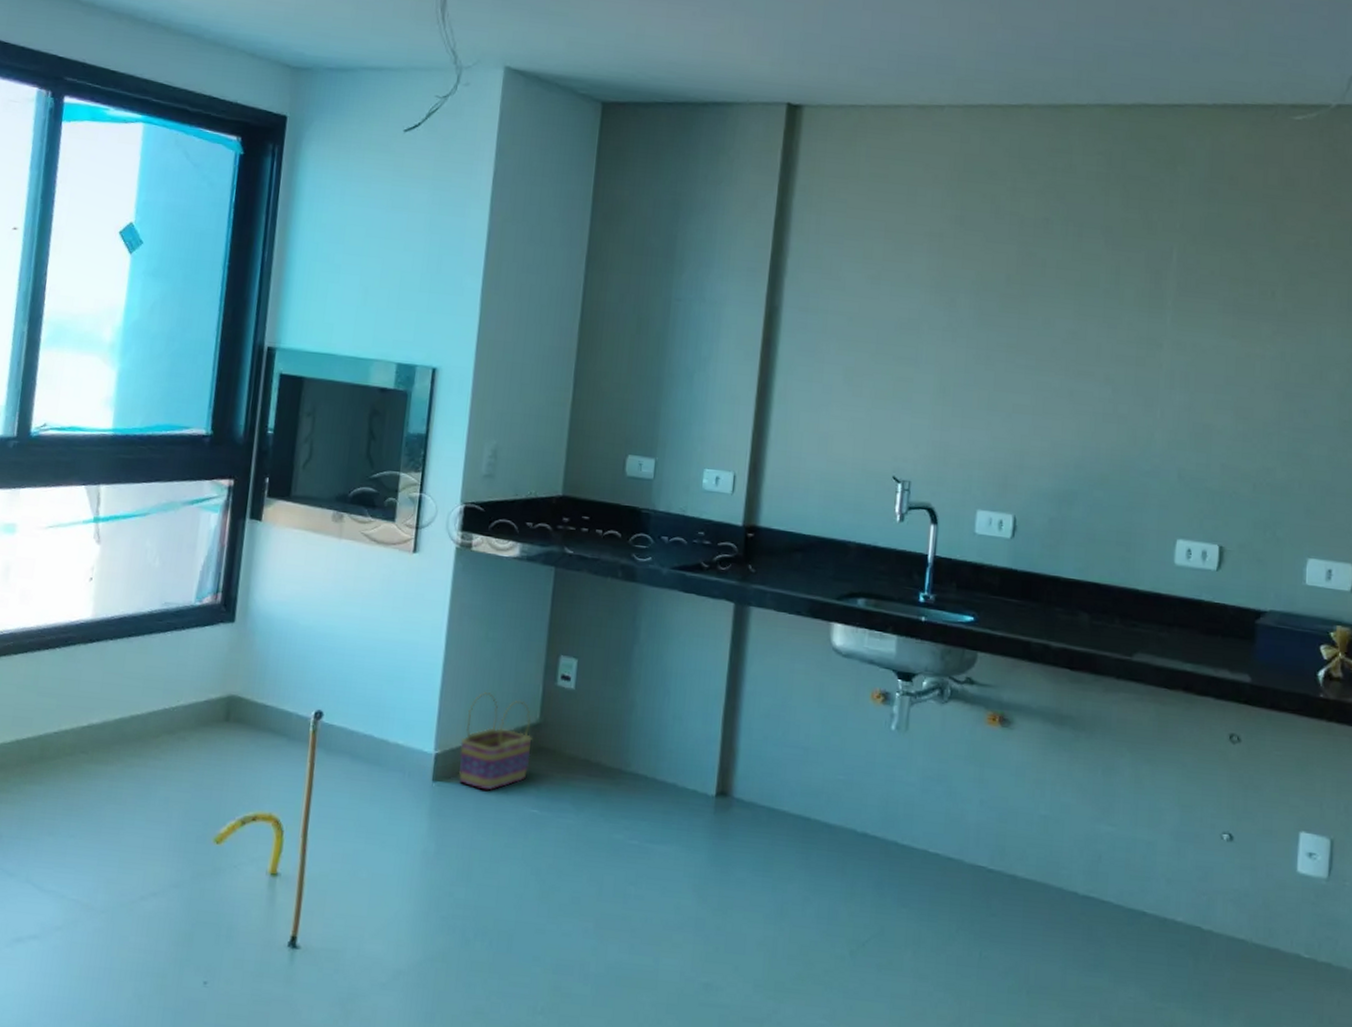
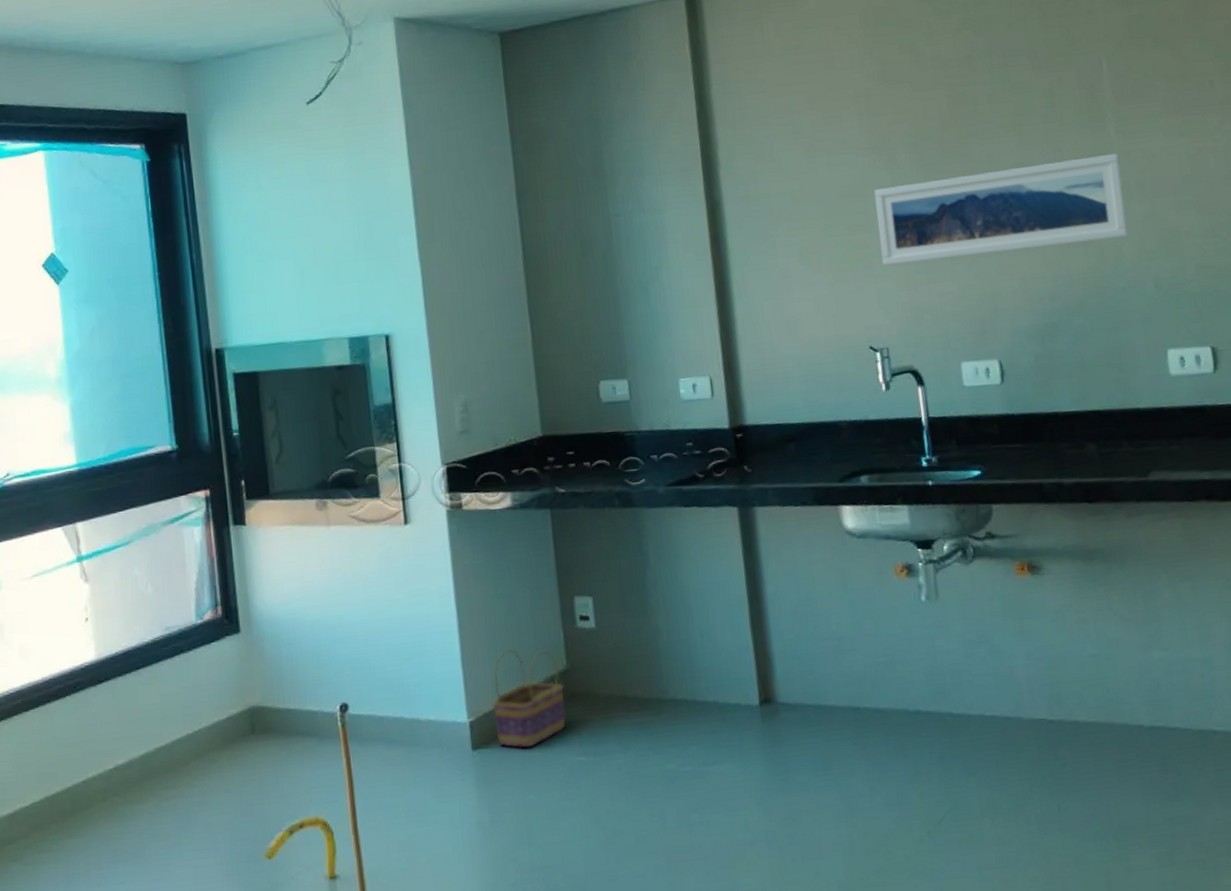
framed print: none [922,327,1170,424] -> present [874,153,1129,266]

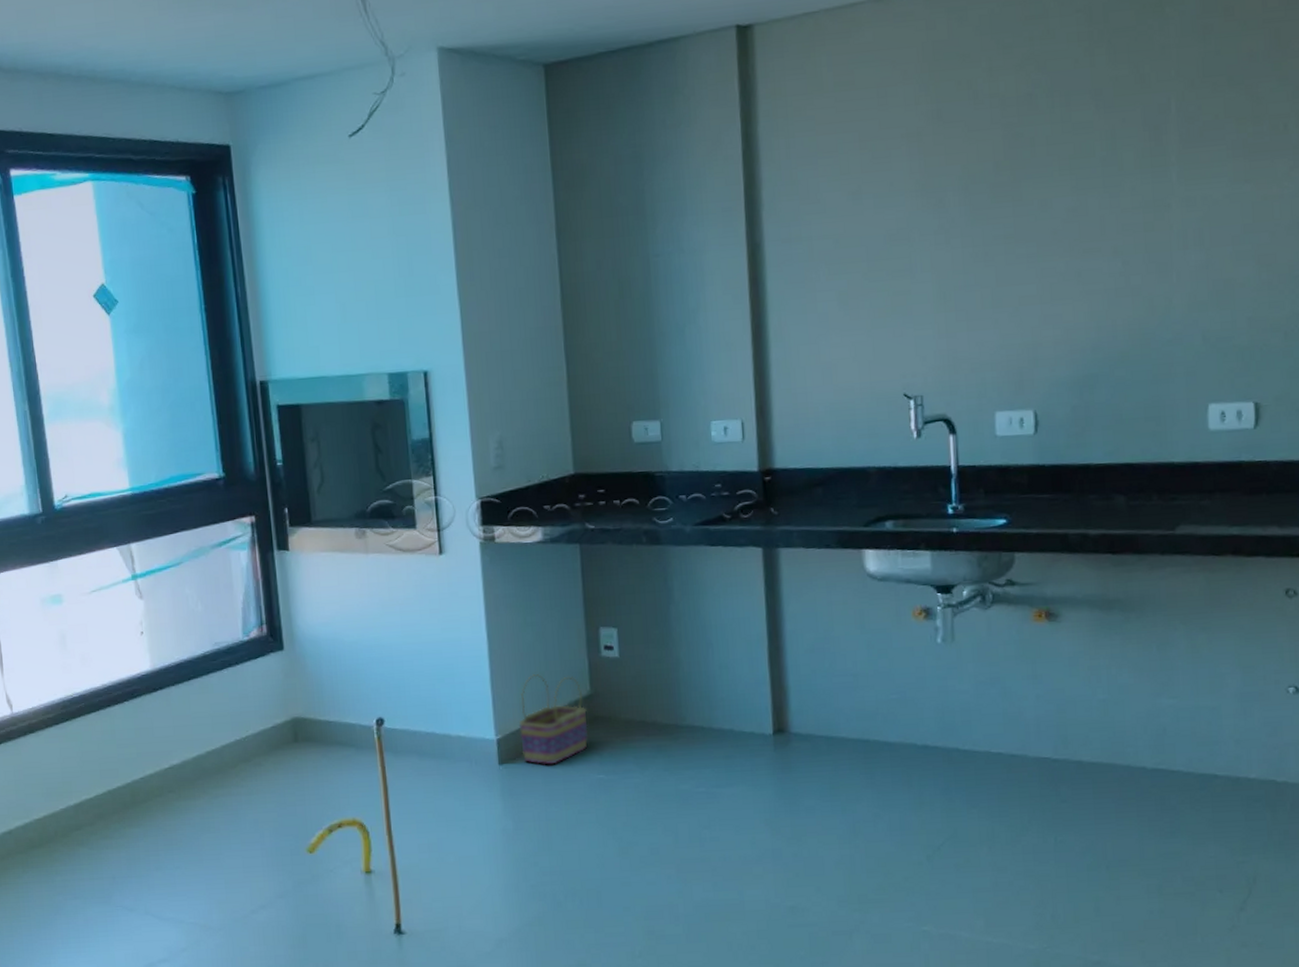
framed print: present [874,153,1129,266] -> none [919,199,1181,313]

